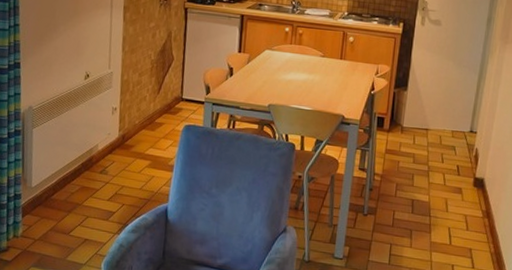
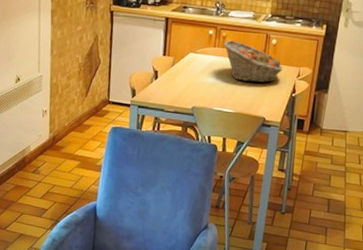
fruit basket: none [299,37,361,80] -> present [223,40,283,83]

